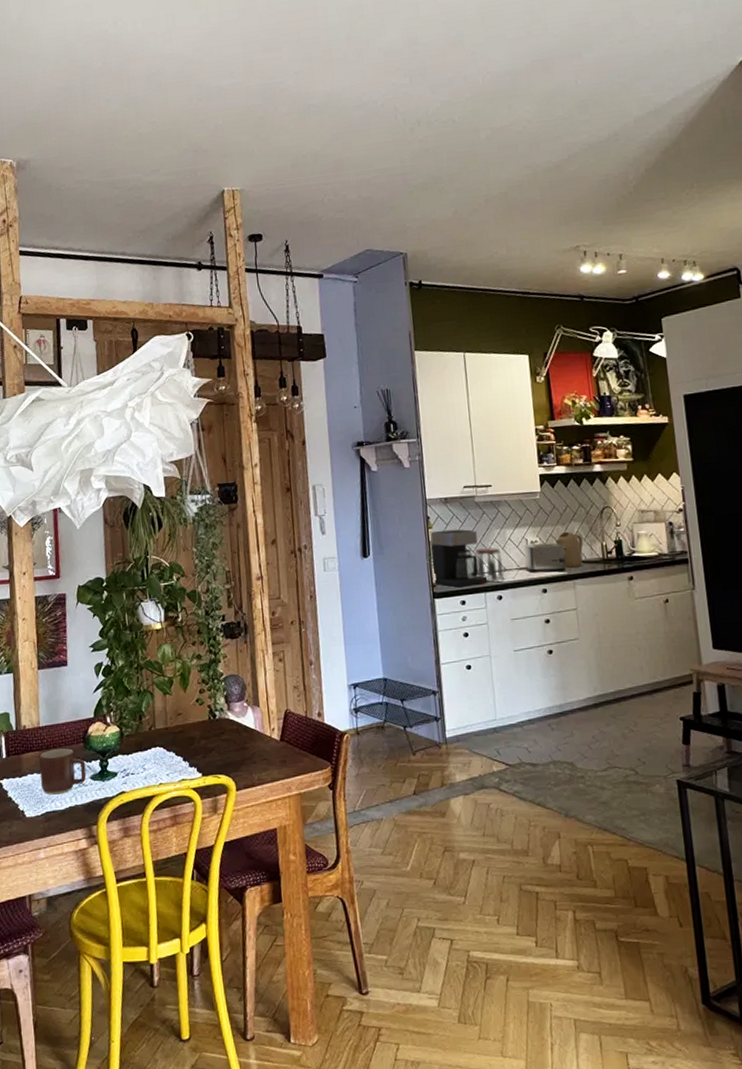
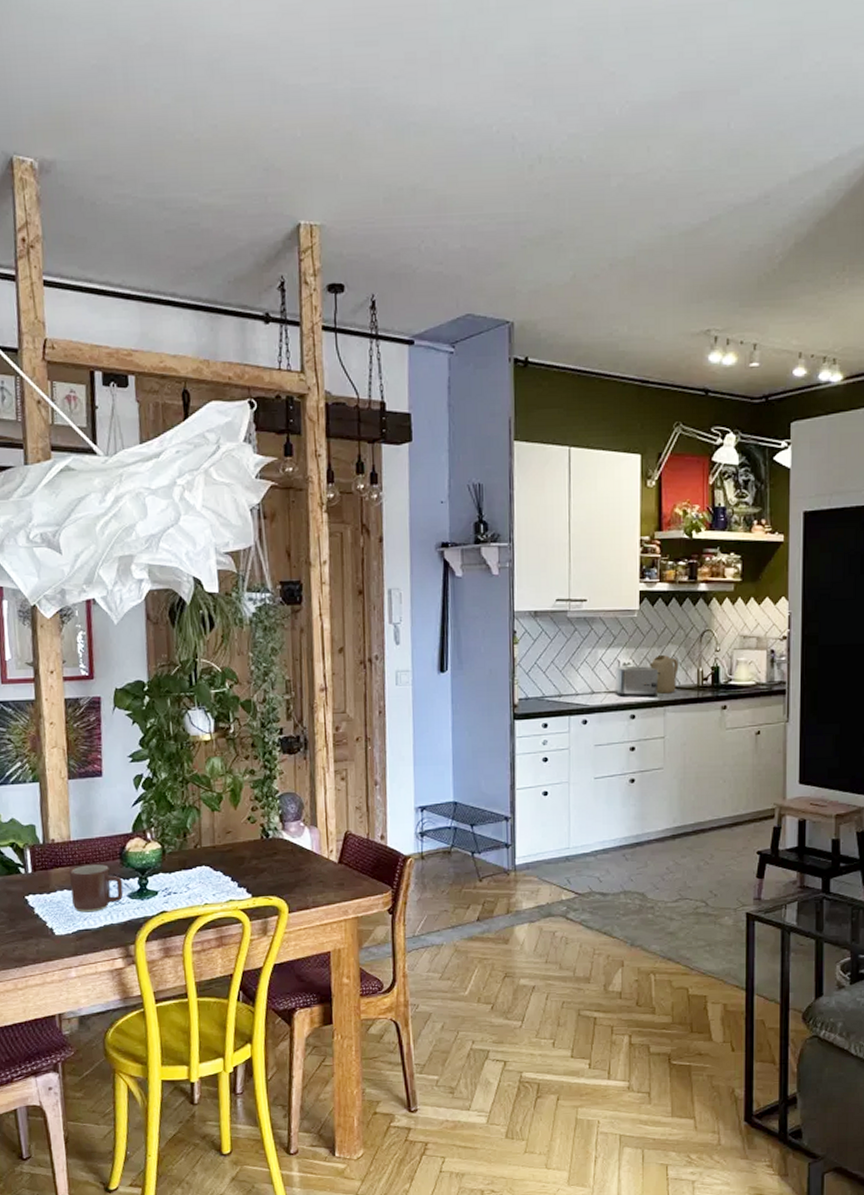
coffee maker: present [430,529,488,588] -> none [514,646,574,709]
jar: present [474,547,505,581] -> none [562,667,592,704]

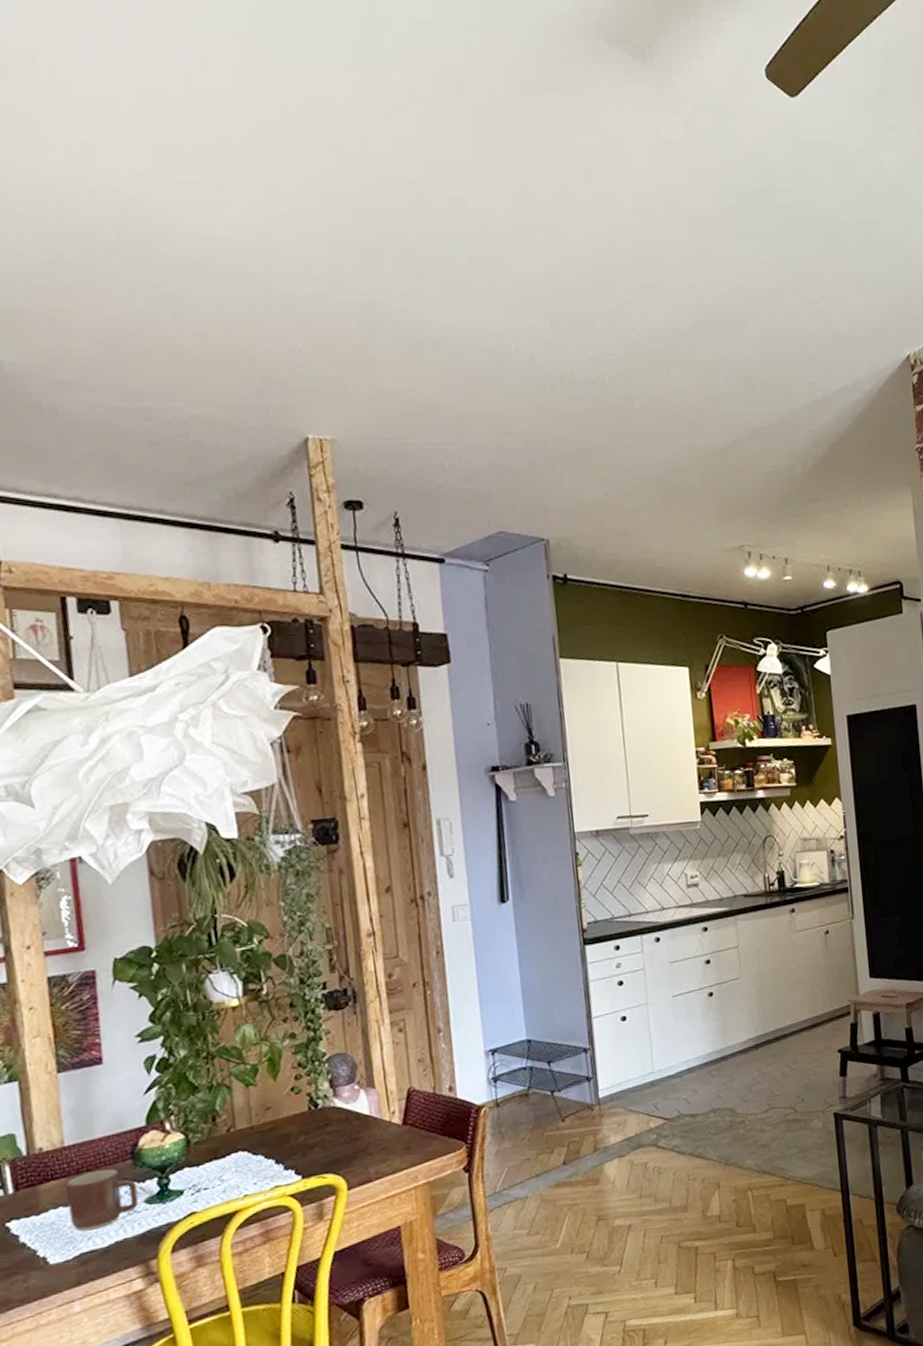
toaster: present [614,665,660,698] -> none [683,876,728,911]
kettle: present [649,654,679,694] -> none [716,863,746,903]

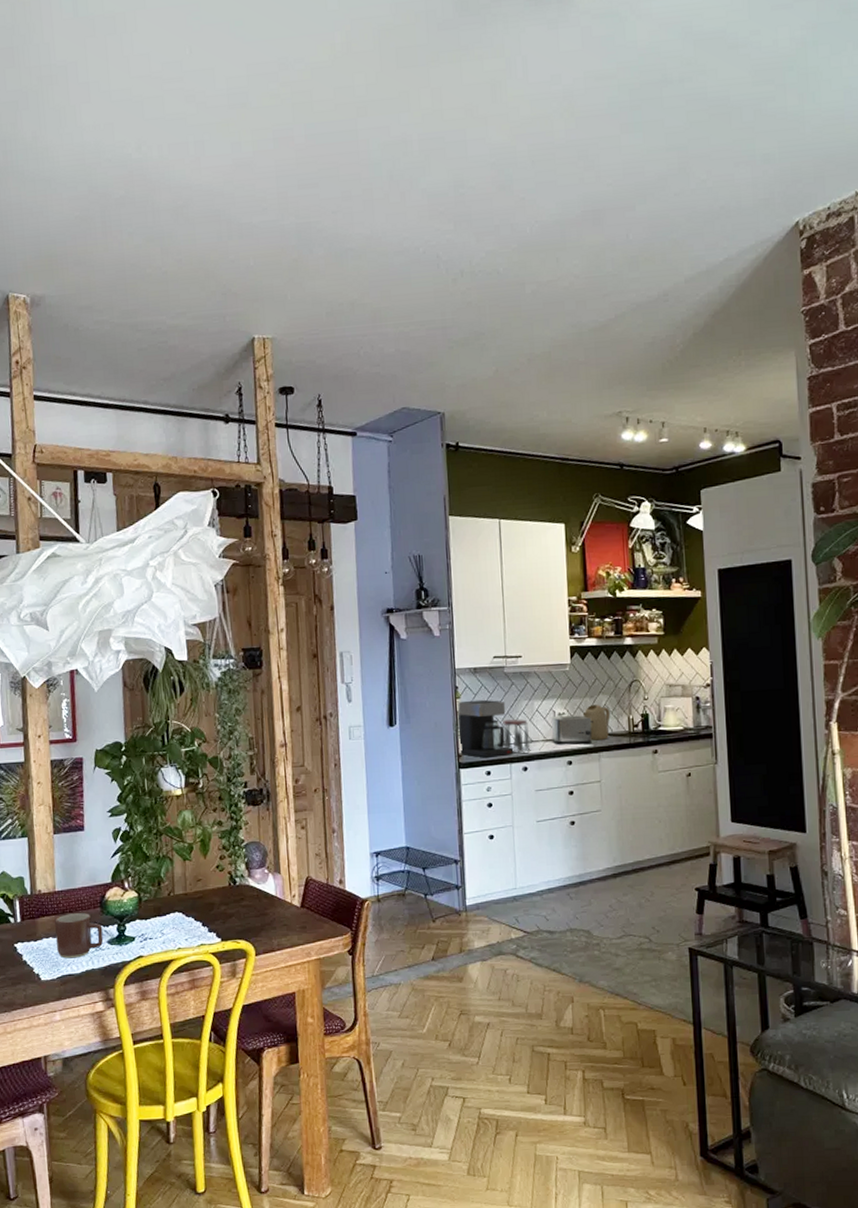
coffee maker: none [579,865,645,931] -> present [458,699,514,758]
jar: none [629,884,663,922] -> present [501,718,531,752]
toaster: none [683,876,728,911] -> present [550,715,593,745]
kettle: none [716,863,746,903] -> present [582,704,610,741]

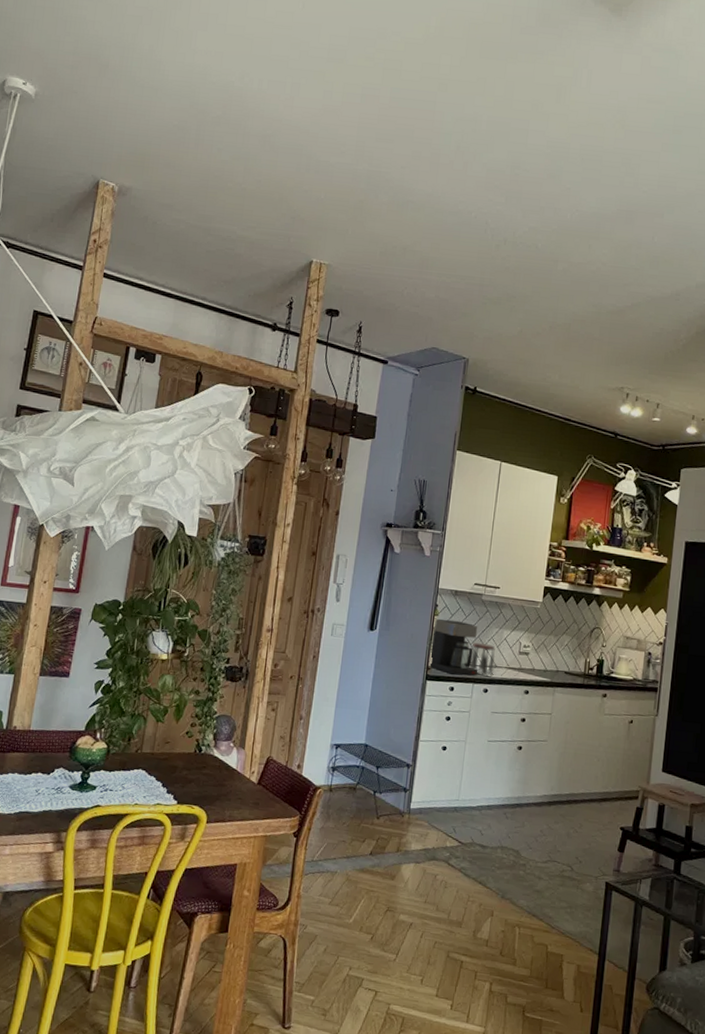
mug: present [55,913,104,959] -> none [19,753,68,797]
toaster: present [550,715,593,745] -> none [514,646,554,678]
kettle: present [582,704,610,741] -> none [545,642,570,677]

